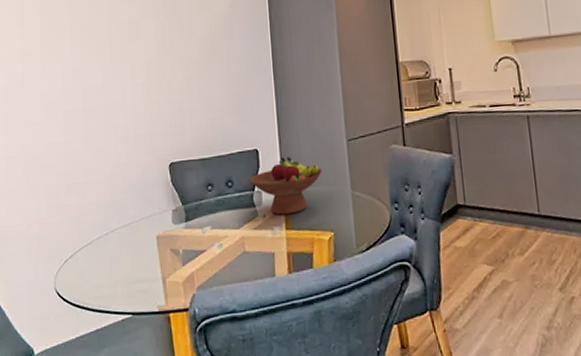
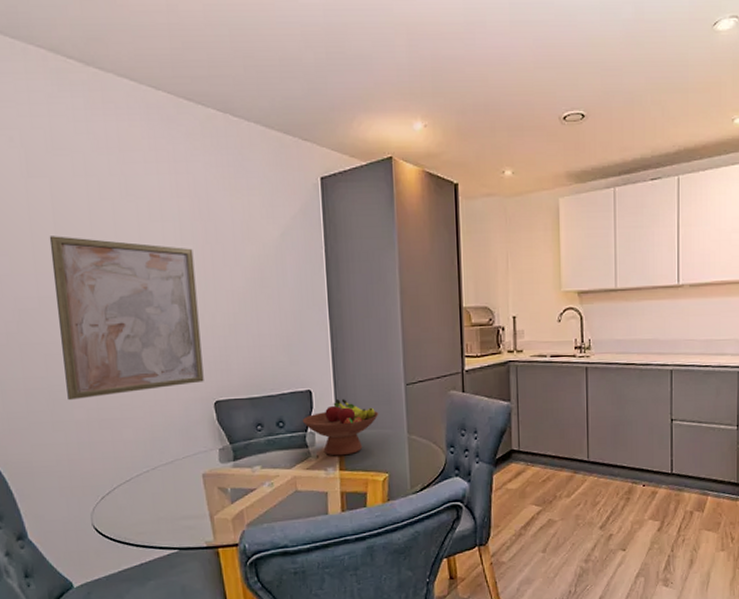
wall art: none [35,19,160,167] -> present [49,236,204,401]

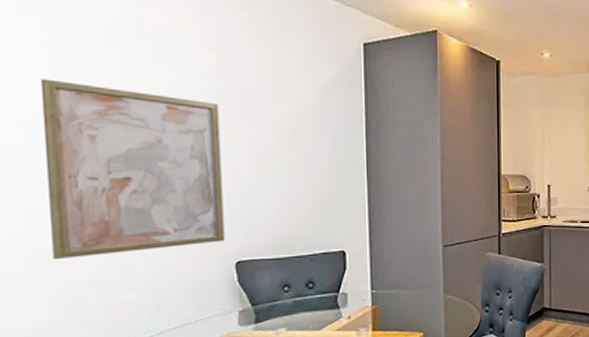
fruit bowl: present [302,399,379,456] -> none [334,260,416,317]

